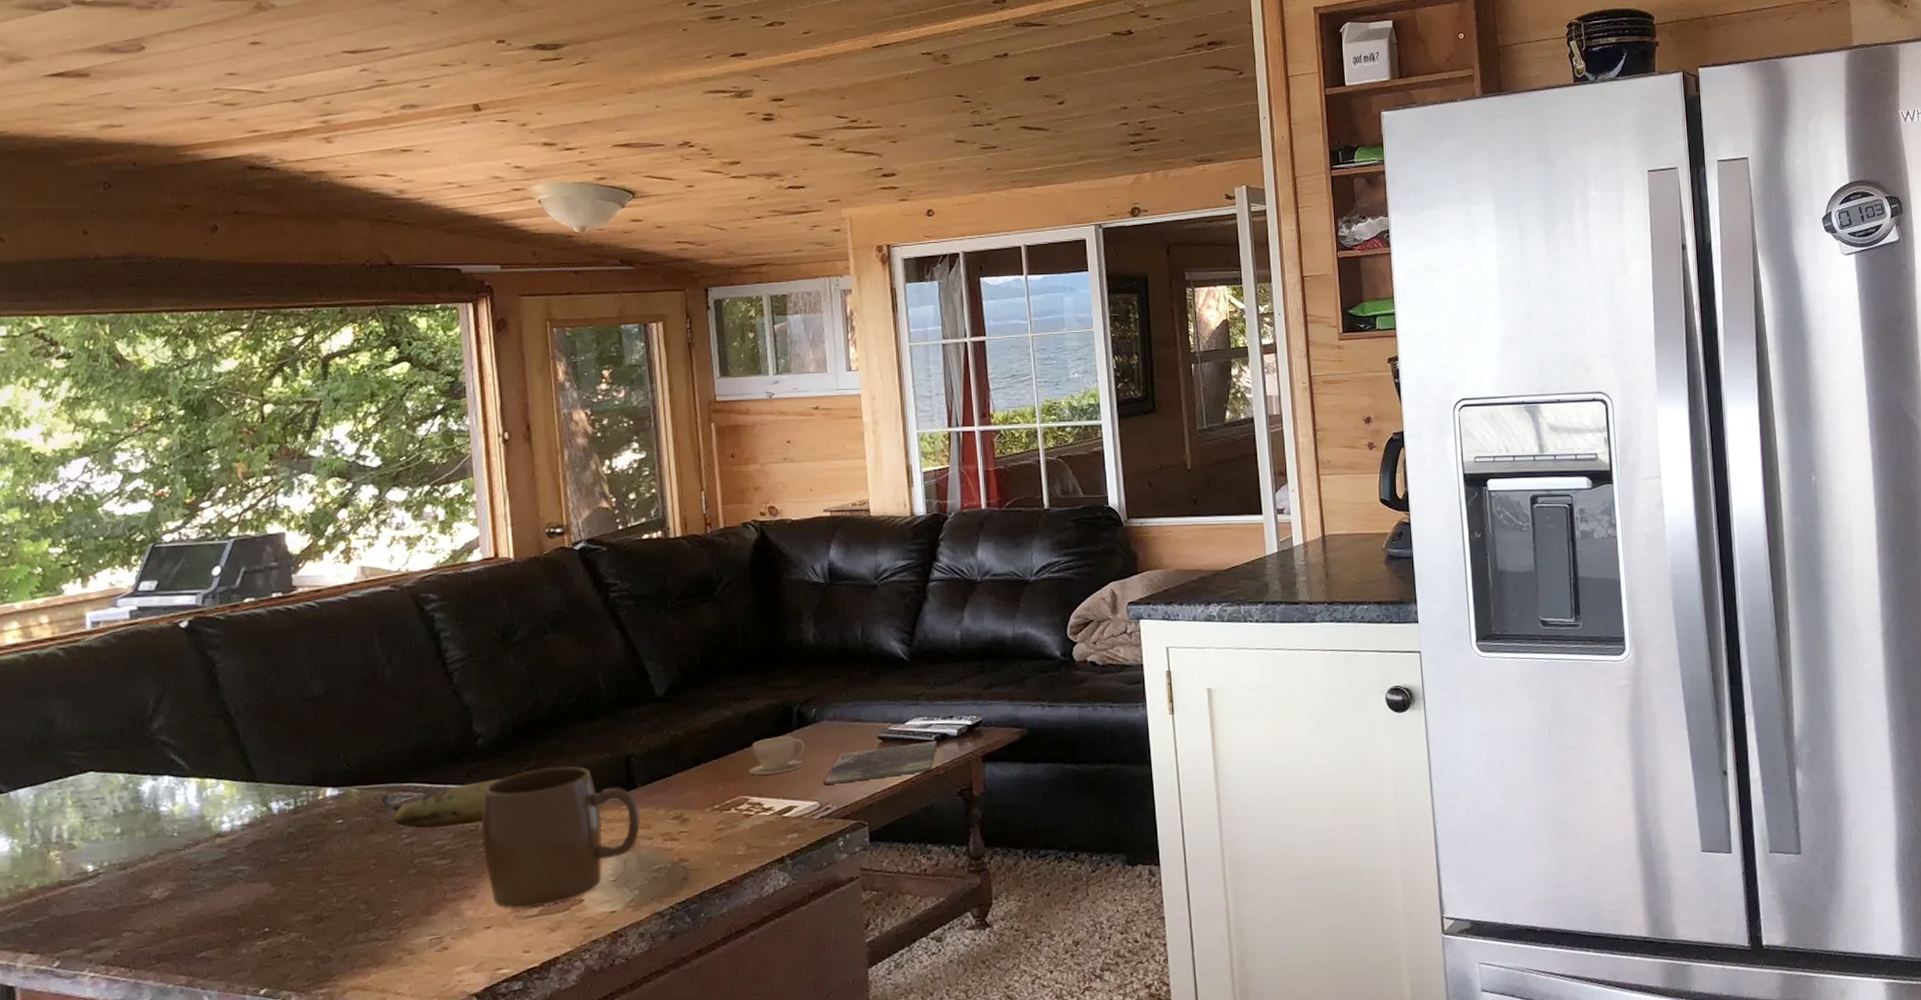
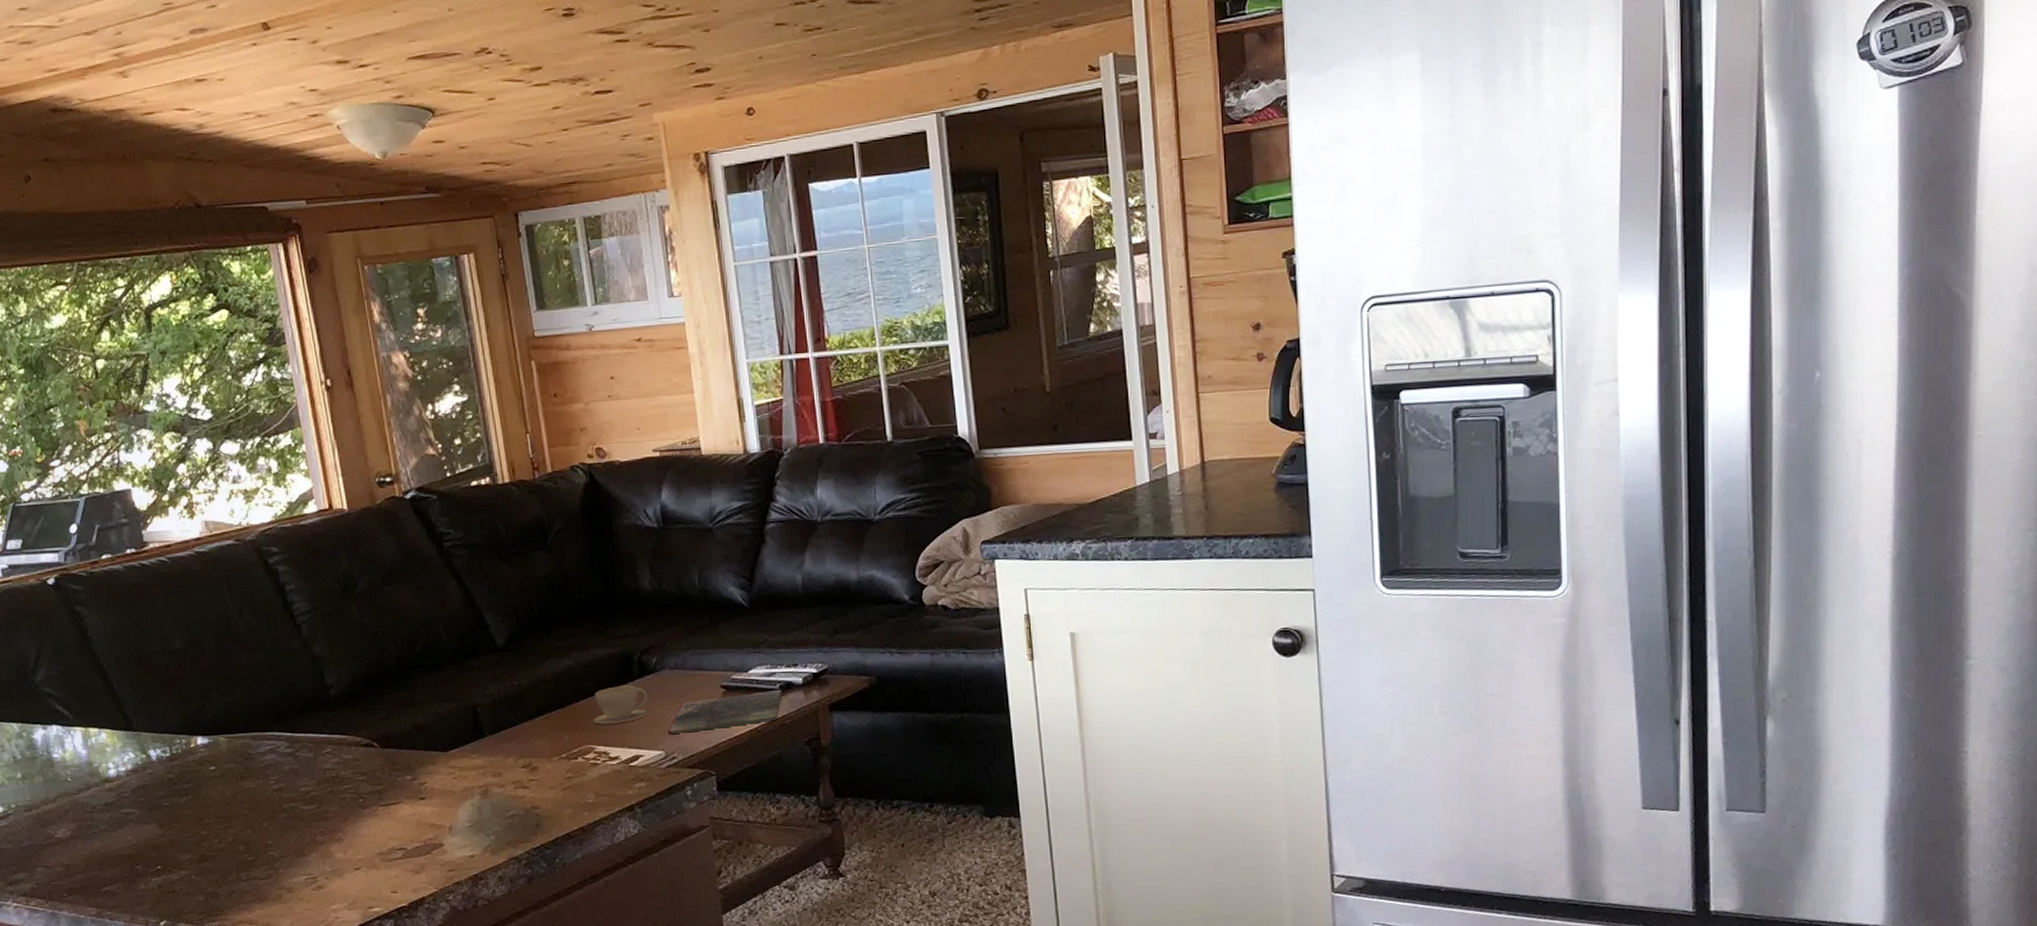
fruit: present [382,778,500,829] -> none [248,728,355,776]
mug: present [482,766,640,909] -> none [341,716,492,852]

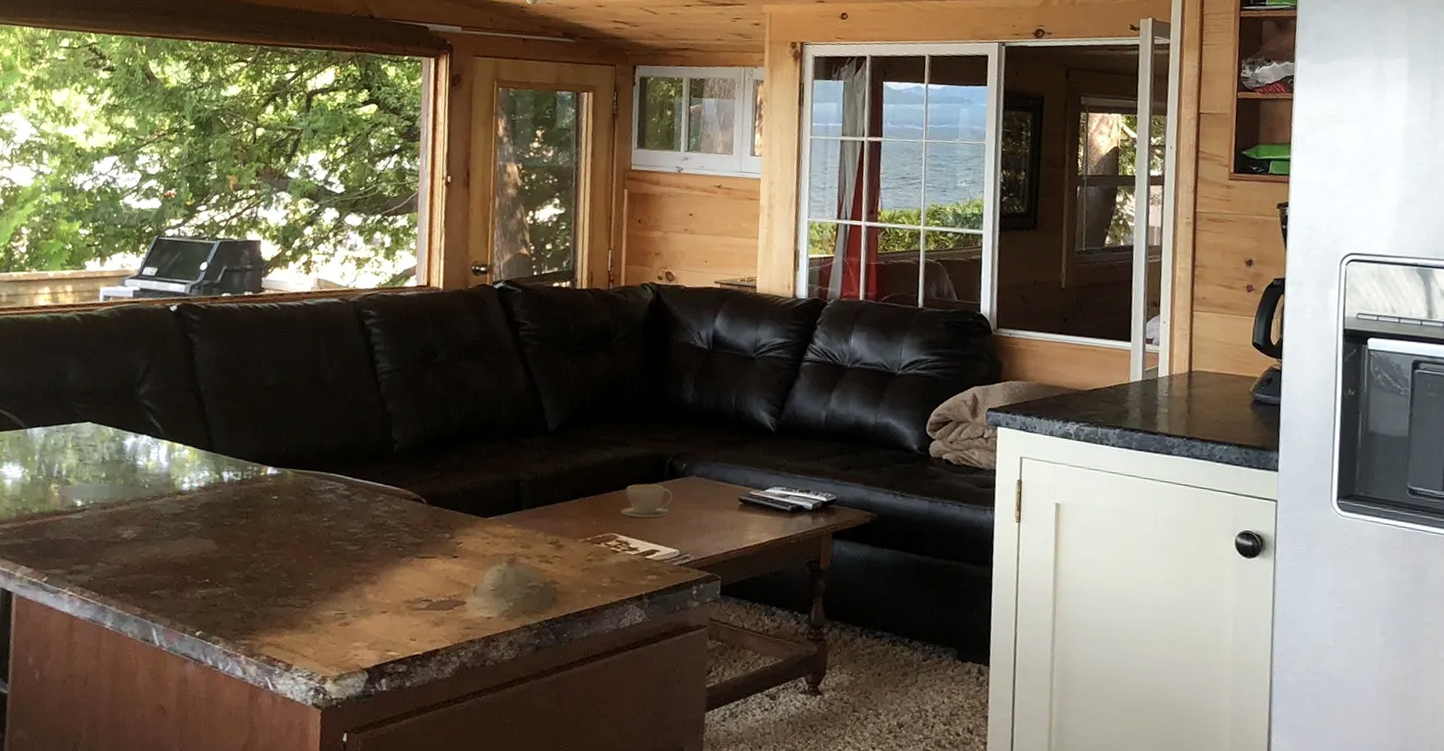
magazine: present [667,690,783,735] -> none [685,508,793,539]

